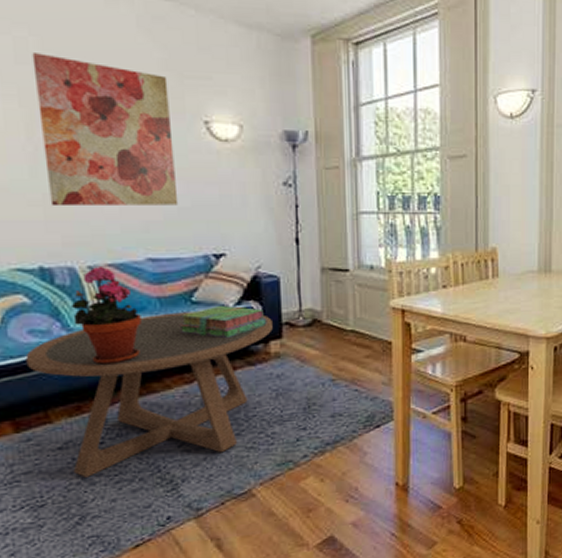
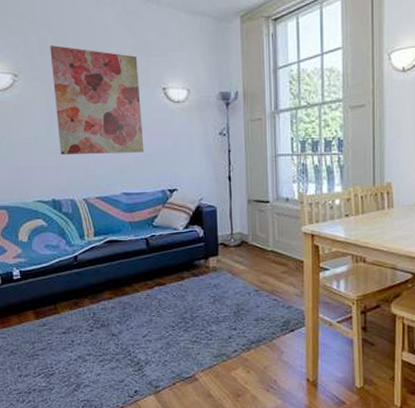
coffee table: present [25,312,273,478] -> none [43,234,211,356]
potted plant: present [70,265,142,365] -> none [72,198,119,272]
stack of books: present [179,305,267,339] -> none [144,228,207,255]

